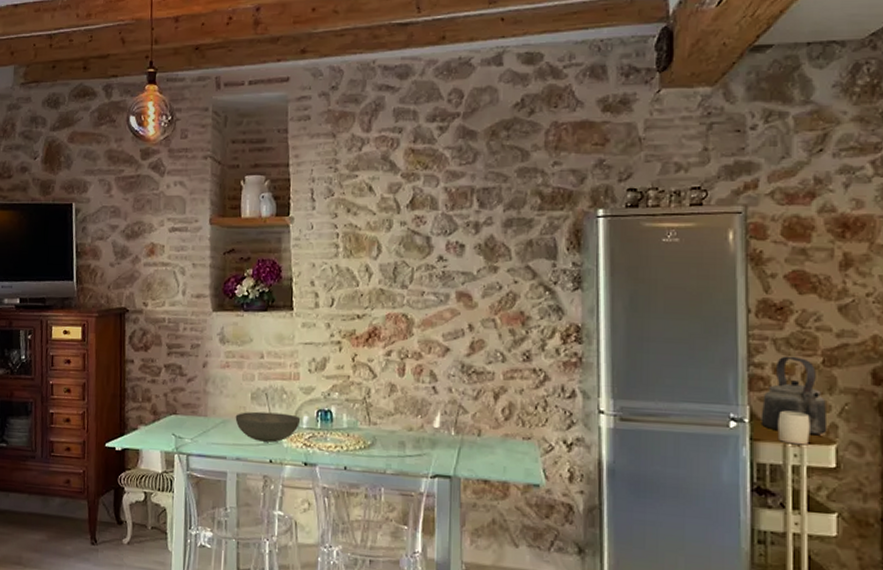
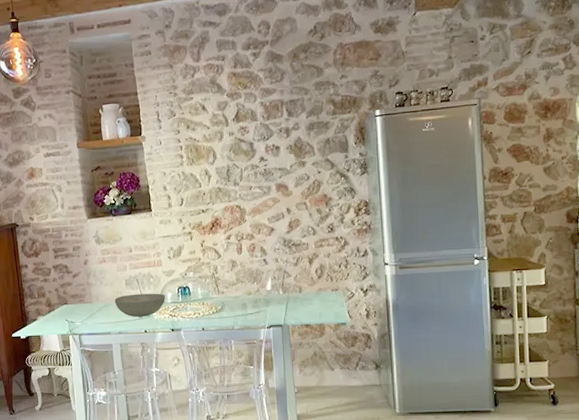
kettle: present [760,356,828,436] -> none [495,208,539,263]
mug: present [777,410,810,445] -> none [506,247,528,272]

